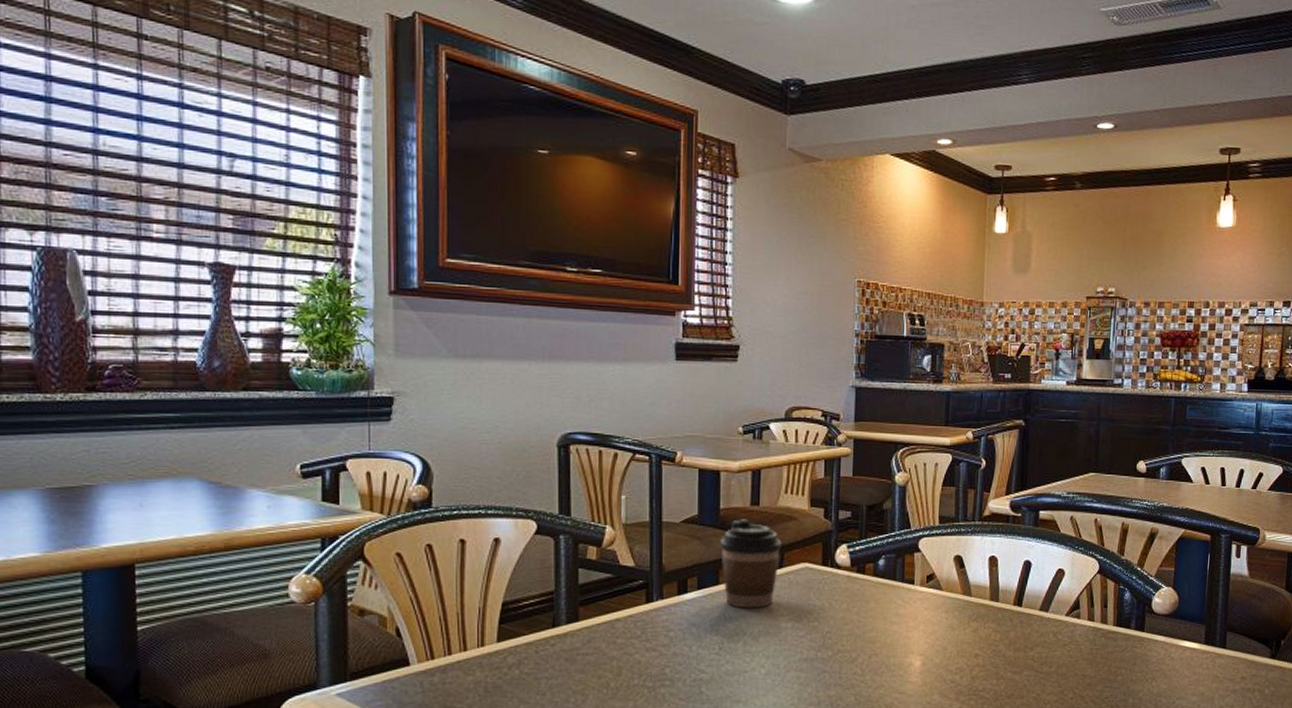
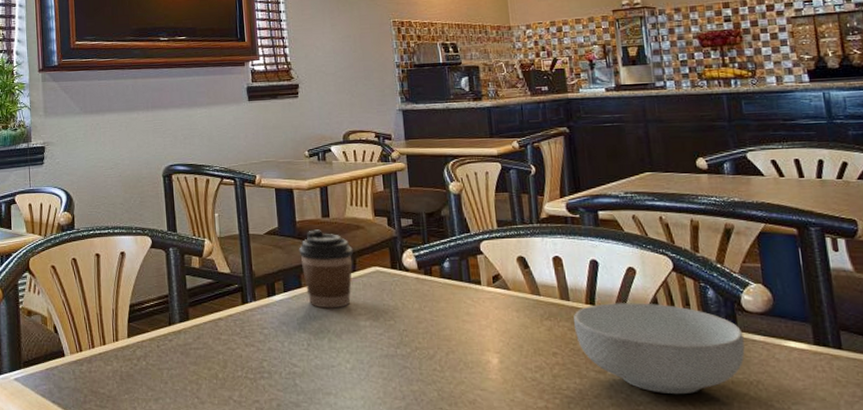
cereal bowl: none [999,604,1148,693] -> present [573,303,745,395]

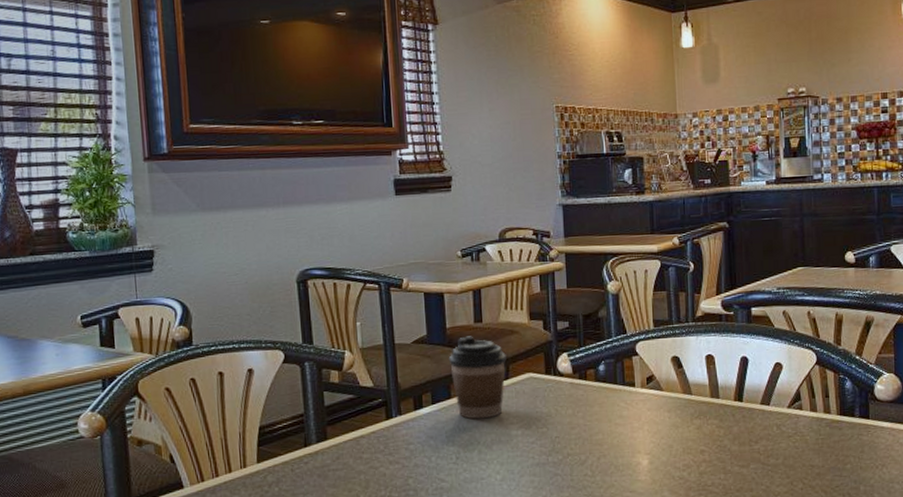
cereal bowl: present [573,303,745,395] -> none [721,397,874,483]

